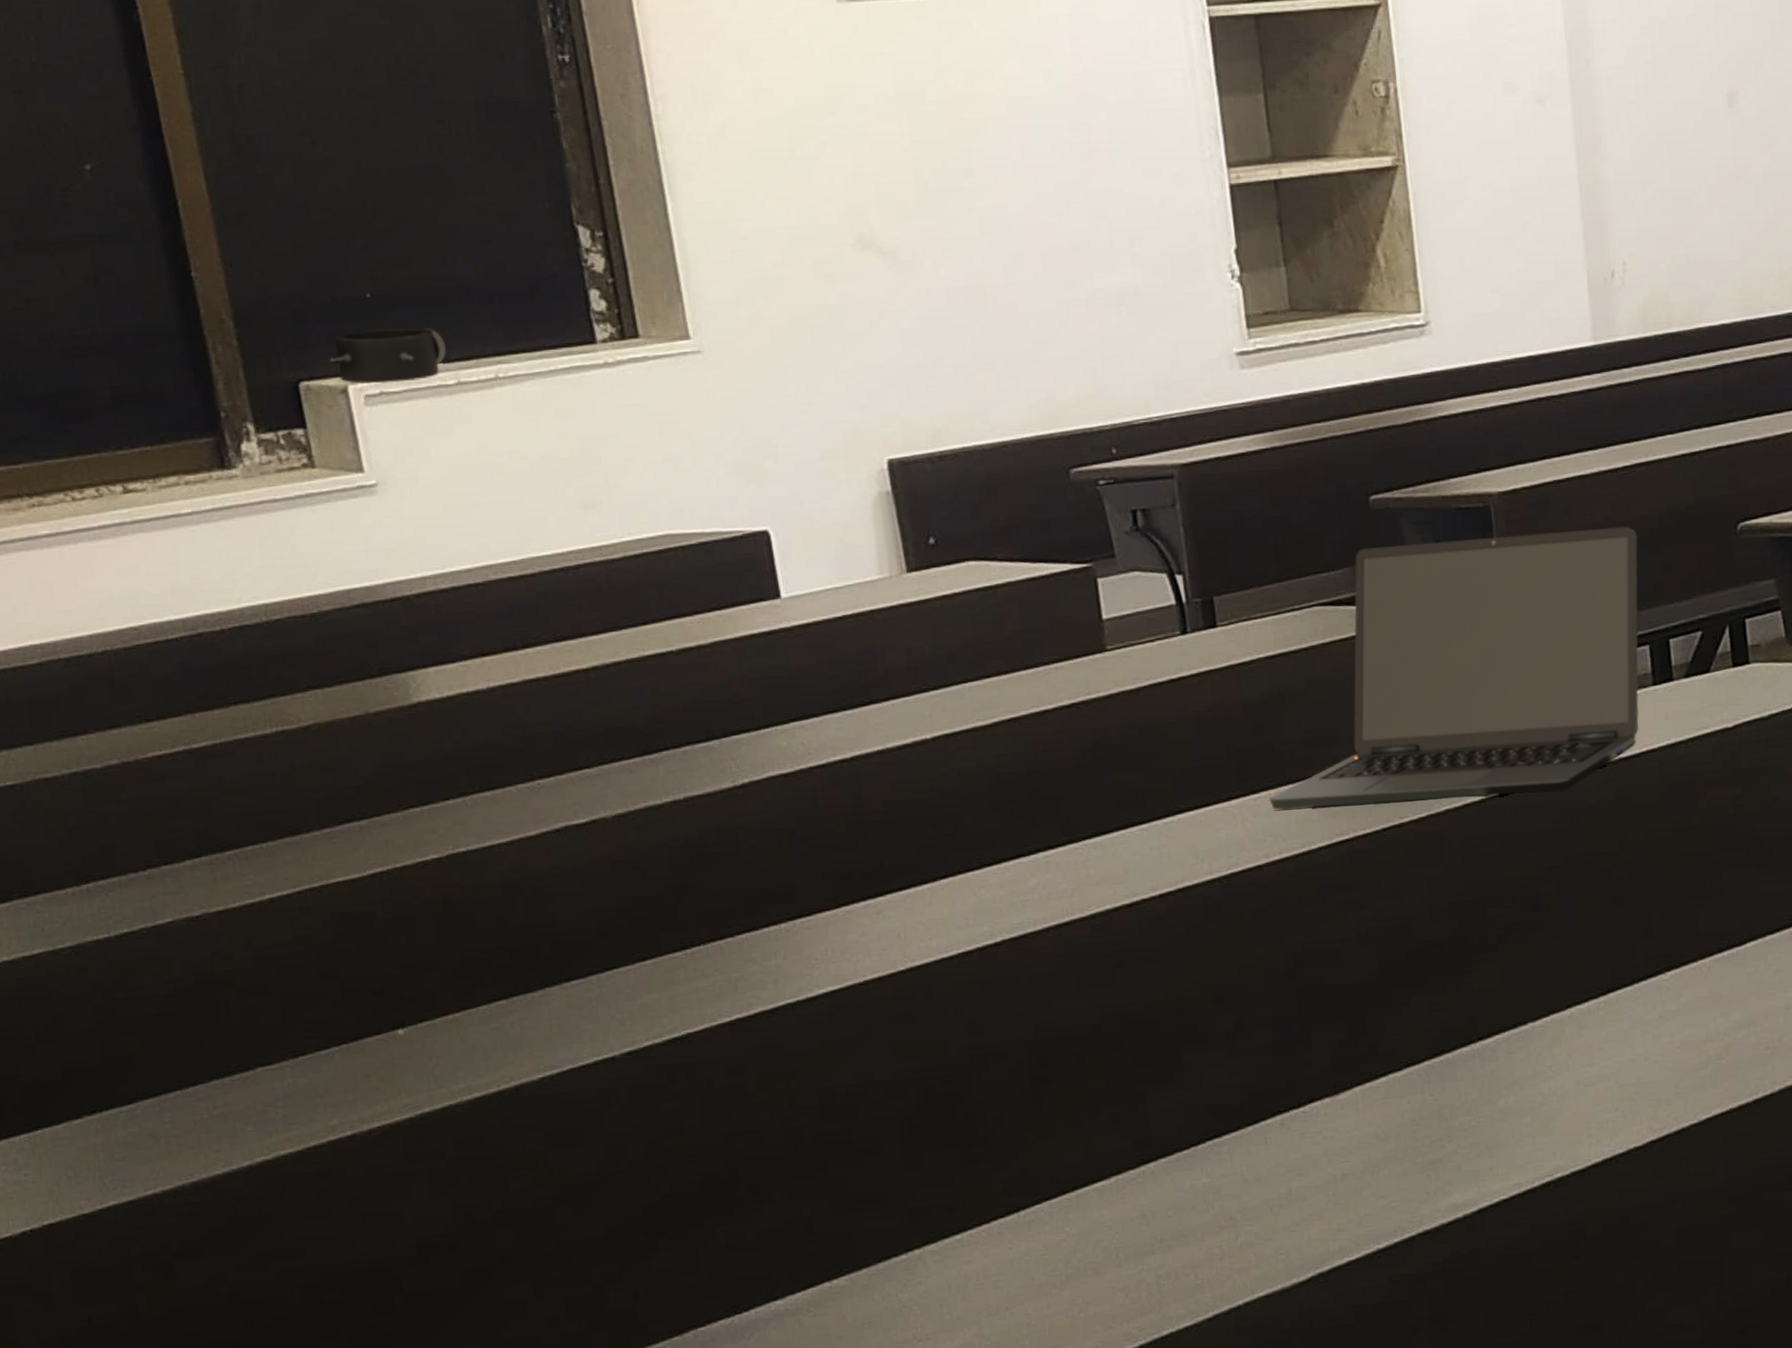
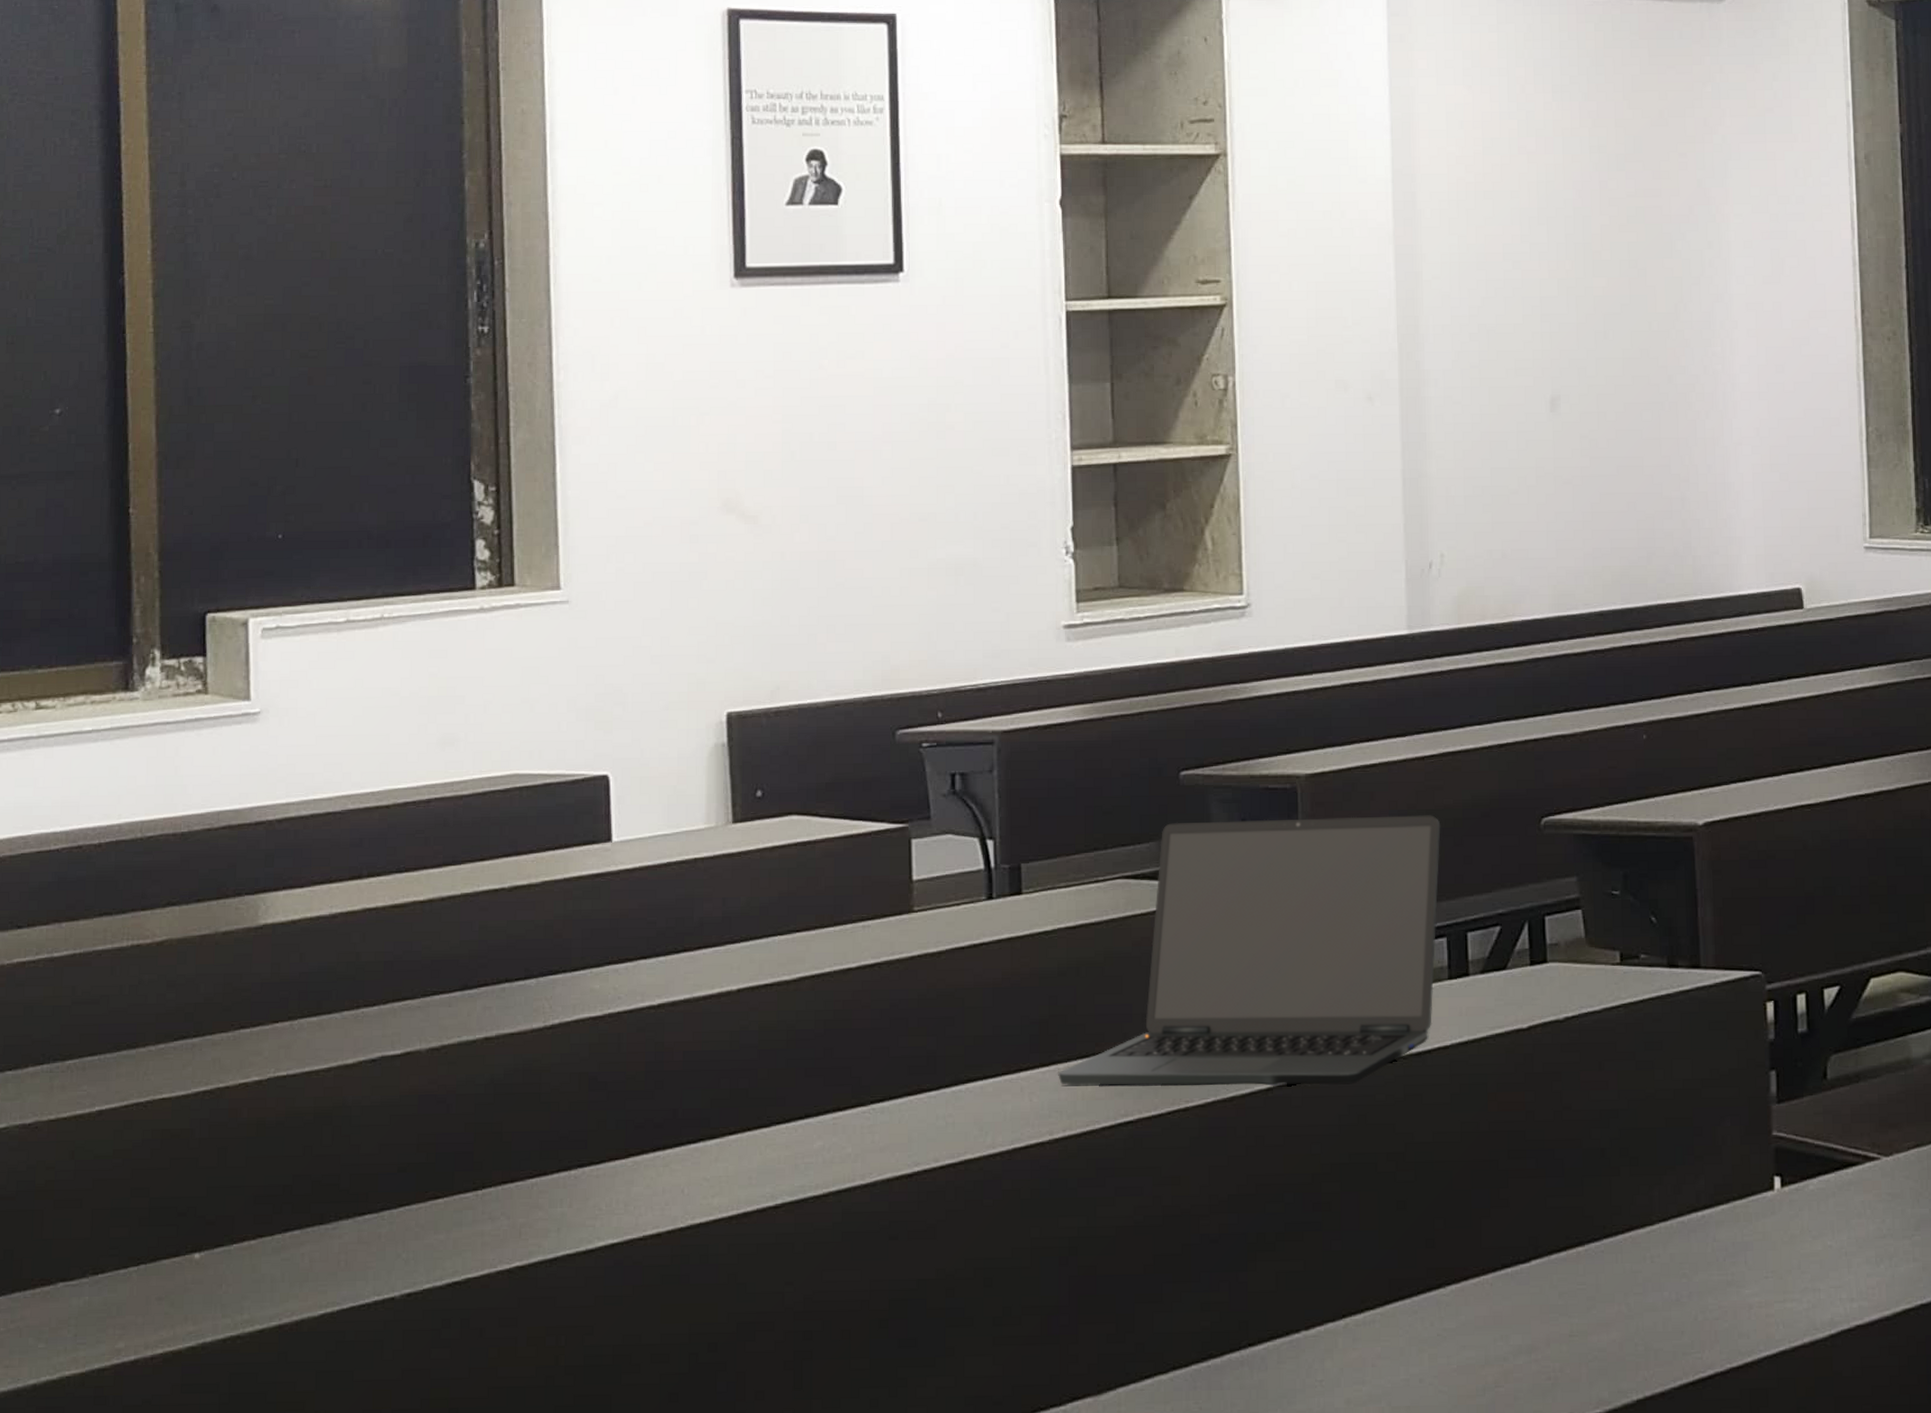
alarm clock: present [329,326,447,385] -> none [236,566,342,618]

